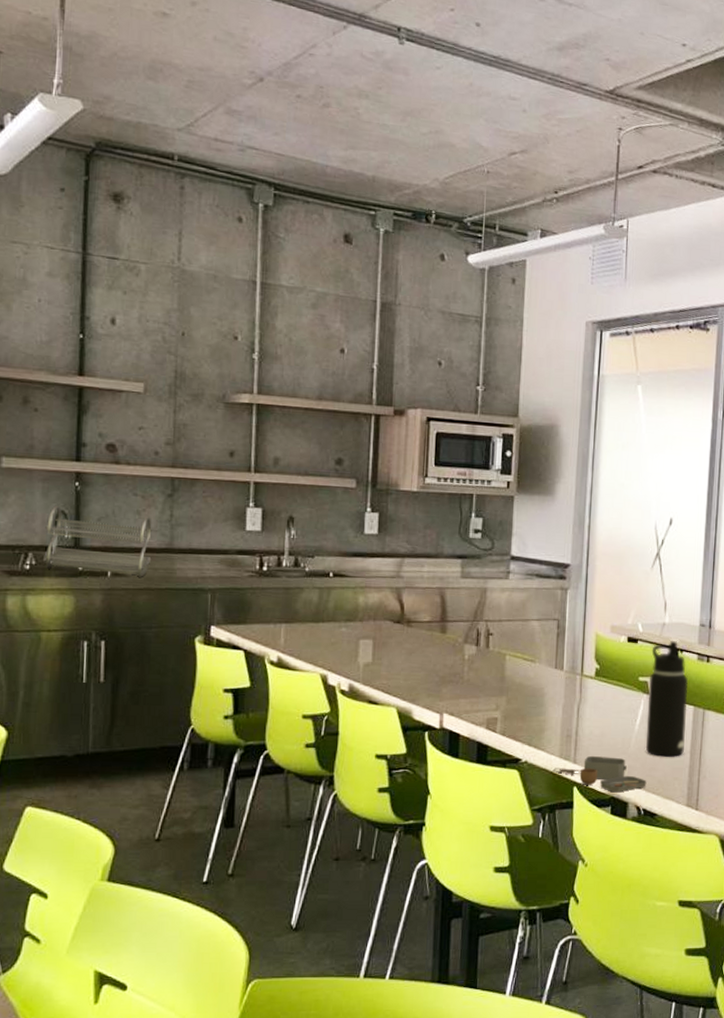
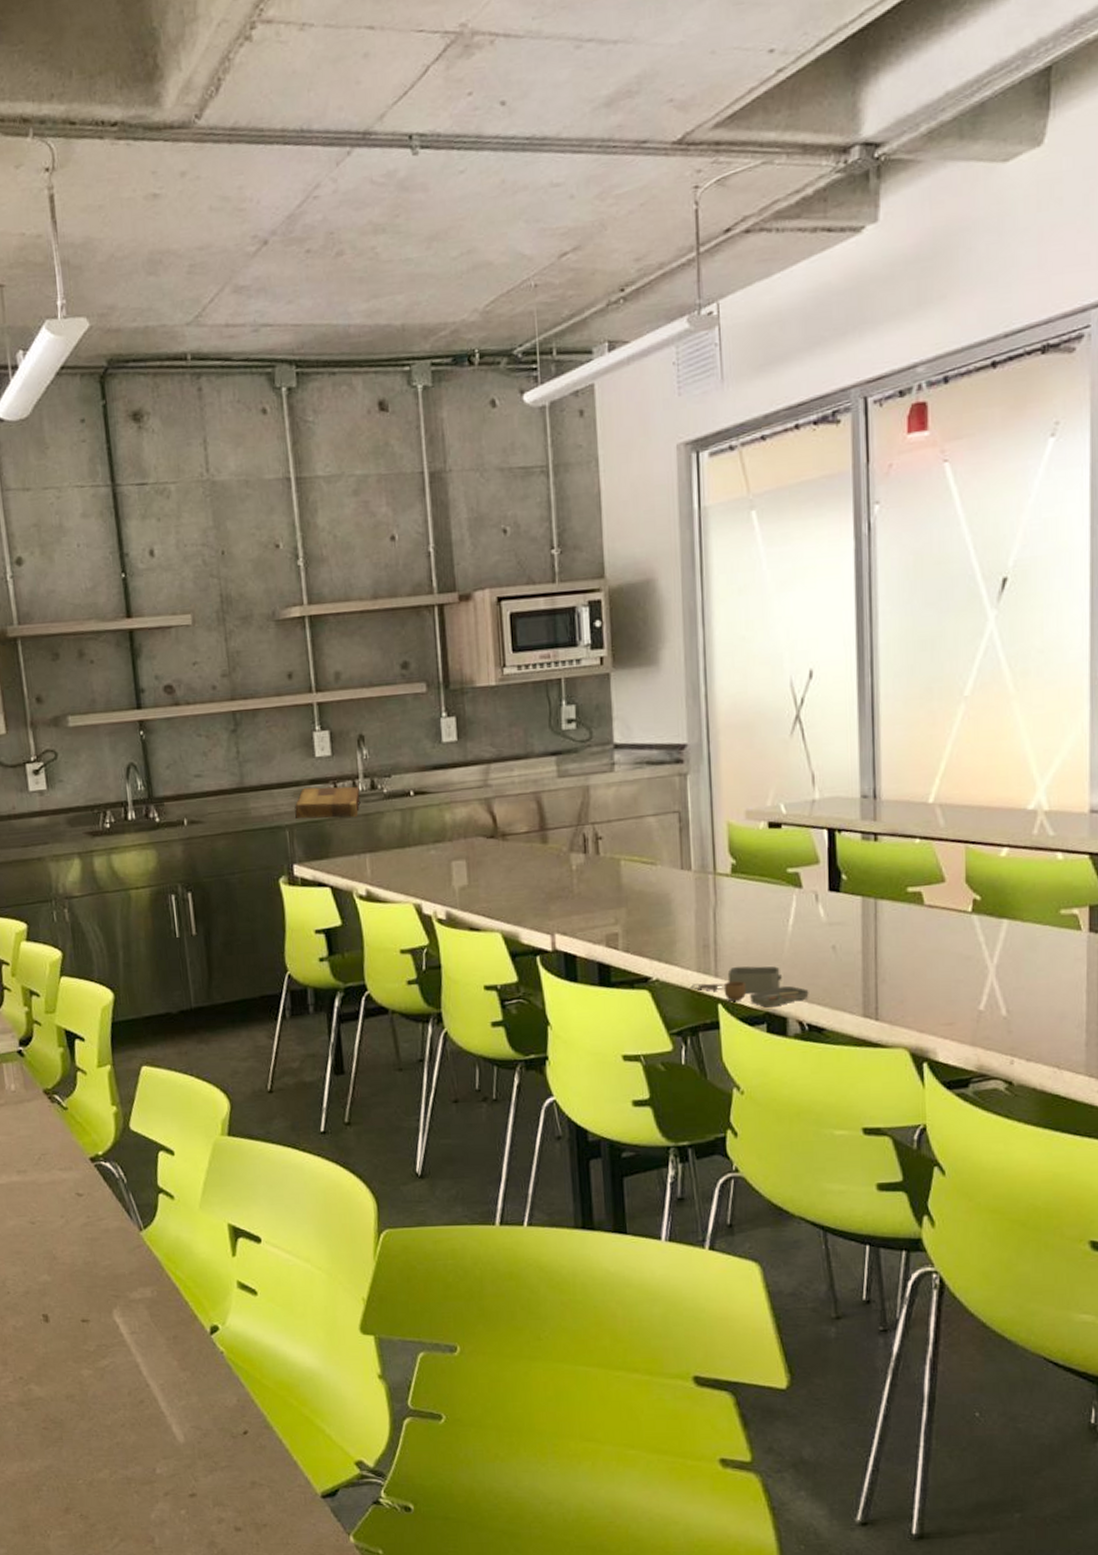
dish rack: present [44,505,152,578] -> none [118,755,225,825]
cutting board: none [219,557,284,590] -> present [295,786,361,820]
water bottle: present [645,641,688,757] -> none [800,820,854,960]

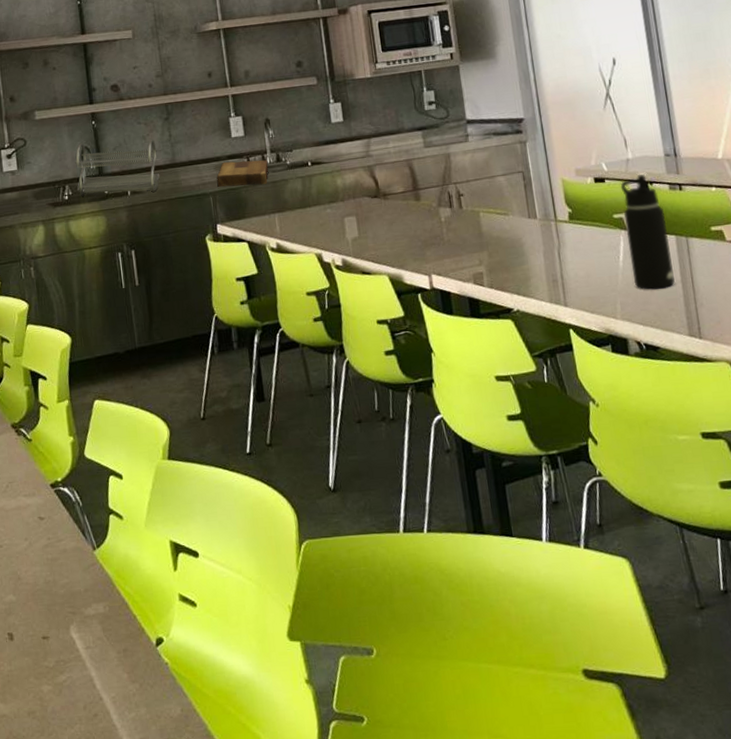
dish rack: none [118,755,225,825] -> present [75,139,160,196]
food container: present [690,966,809,1007] -> none [545,296,643,331]
water bottle: none [800,820,854,960] -> present [620,174,675,289]

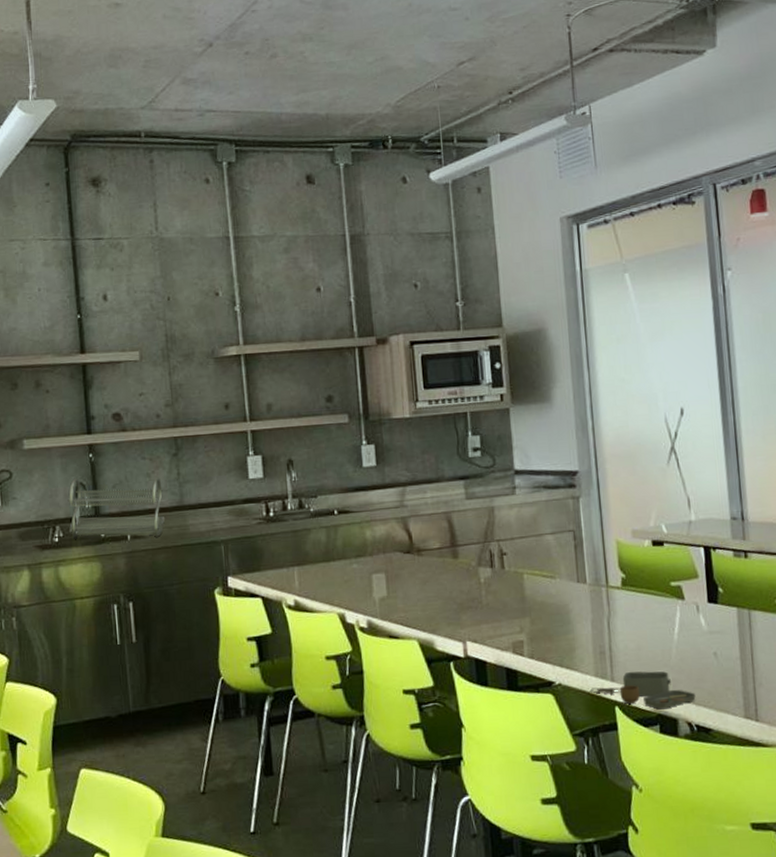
cutting board: present [216,159,269,188] -> none [229,505,289,535]
food container: none [545,296,643,331] -> present [589,671,696,710]
water bottle: present [620,174,675,289] -> none [680,539,733,666]

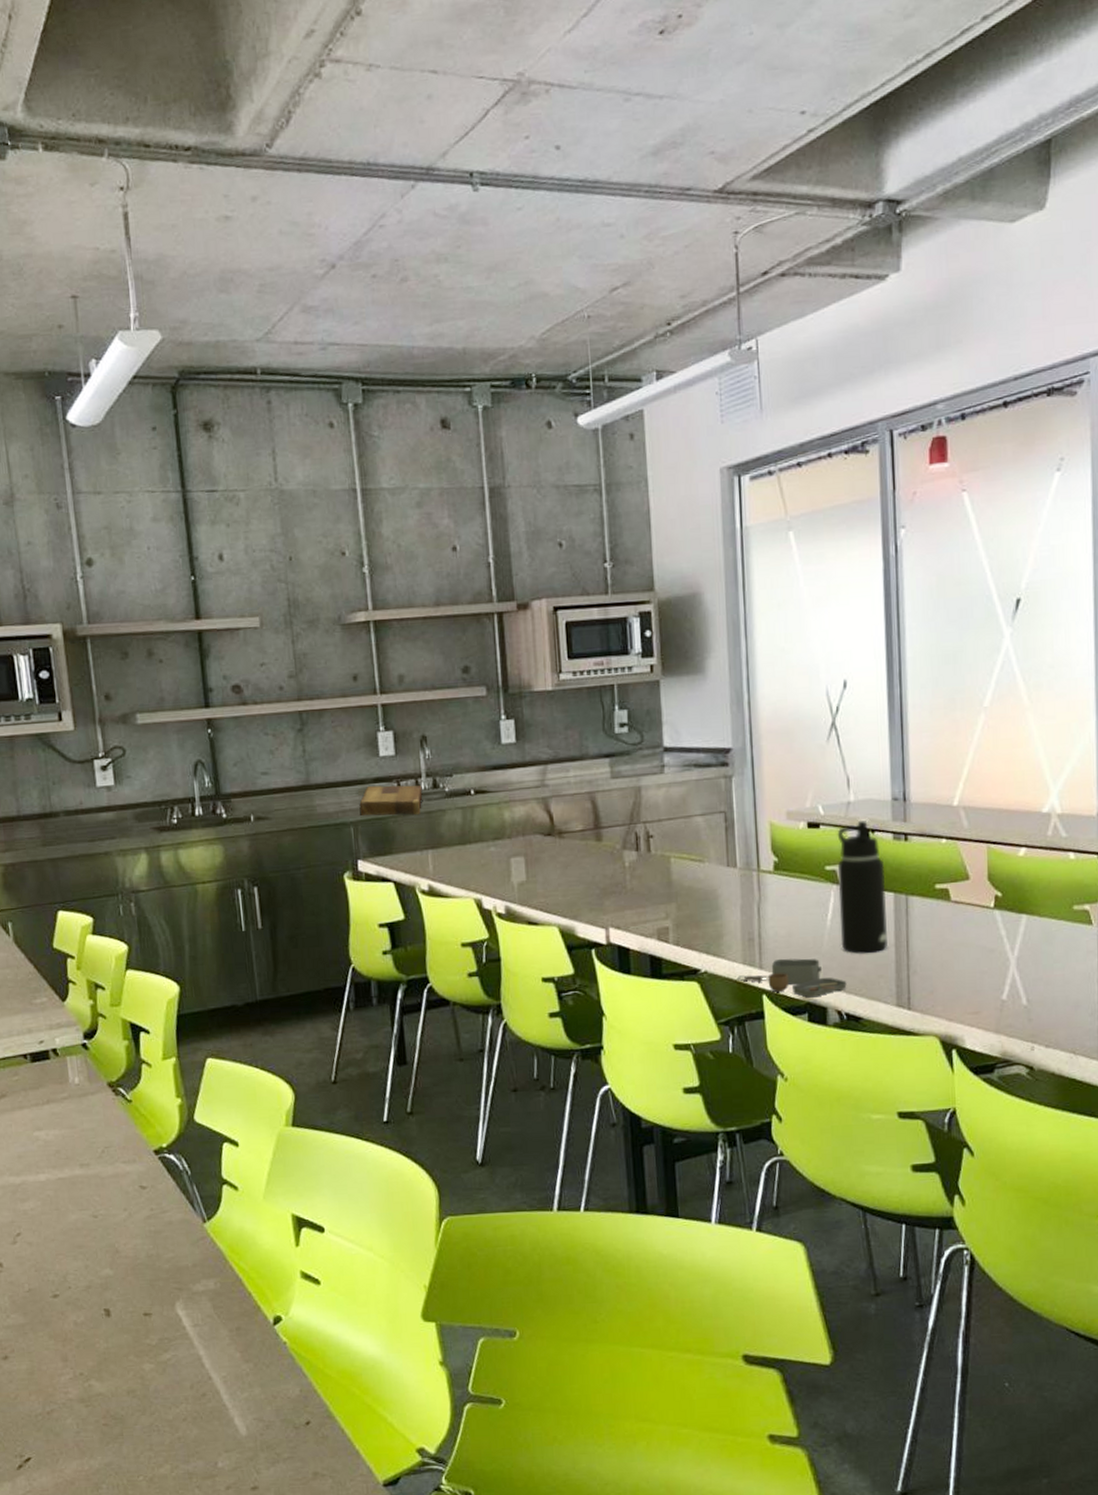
dish rack: present [68,477,166,539] -> none [186,754,291,820]
cutting board: none [229,505,289,535] -> present [359,785,423,817]
water bottle: none [680,539,733,666] -> present [837,821,887,953]

